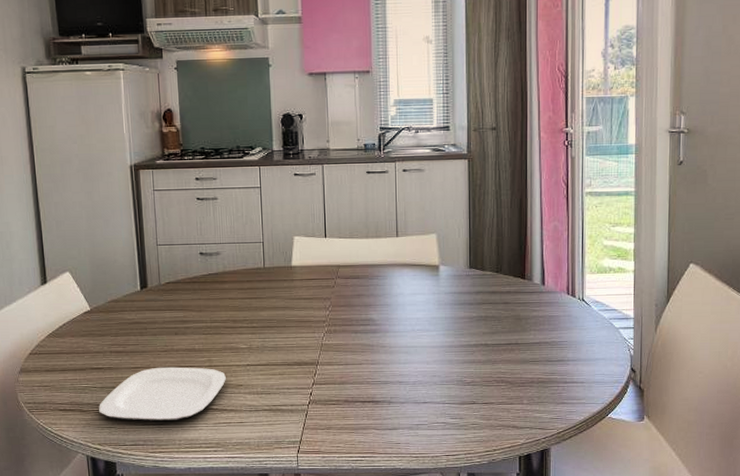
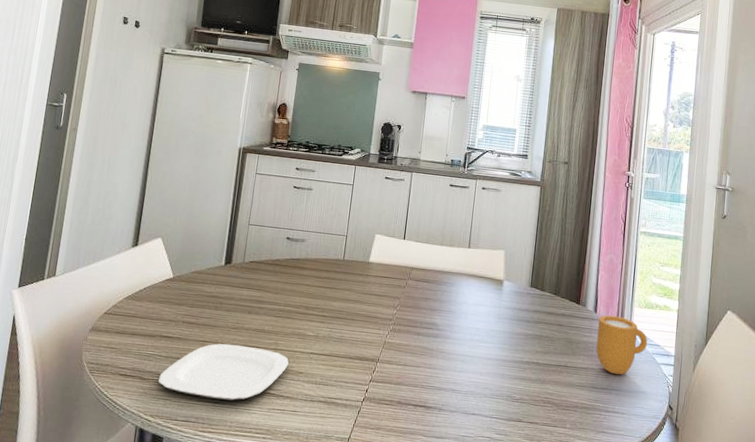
mug: none [547,285,603,345] -> present [596,315,648,375]

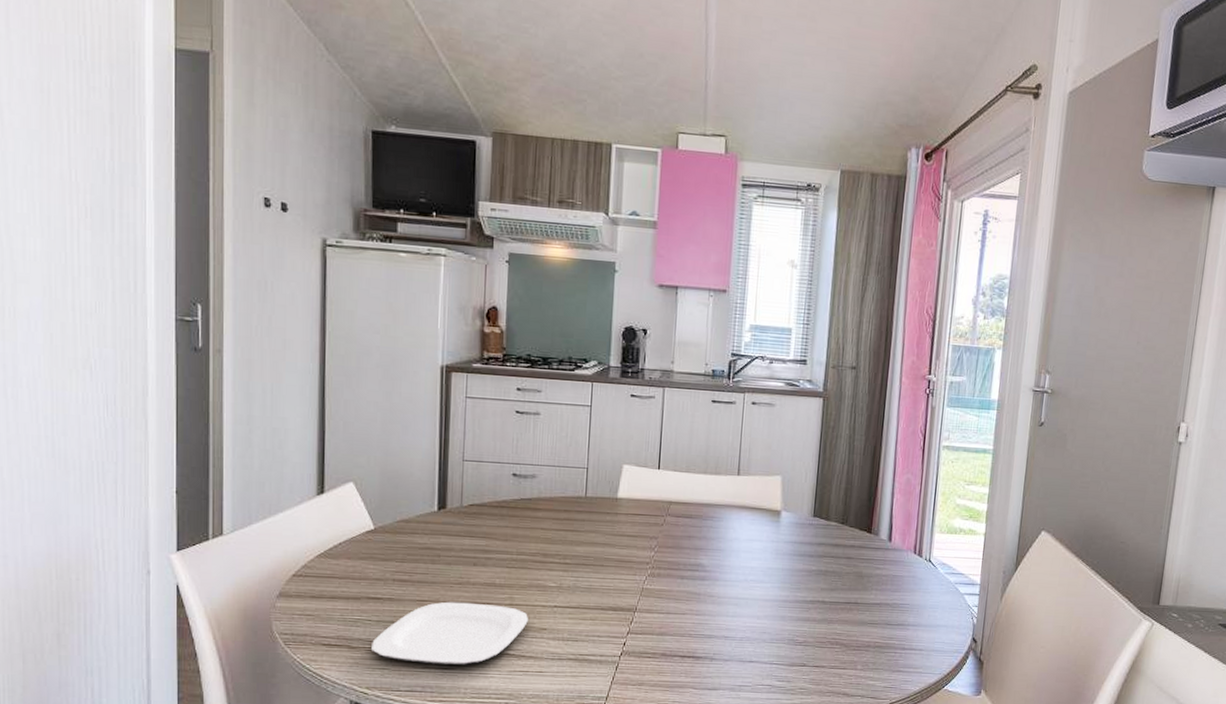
mug: present [596,315,648,375] -> none [890,543,950,609]

